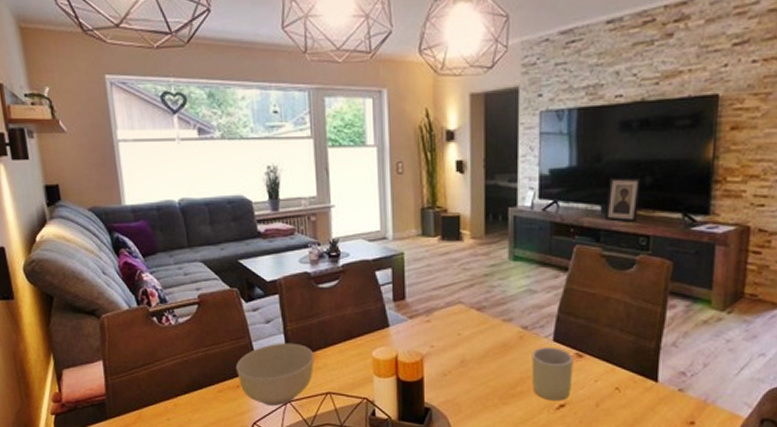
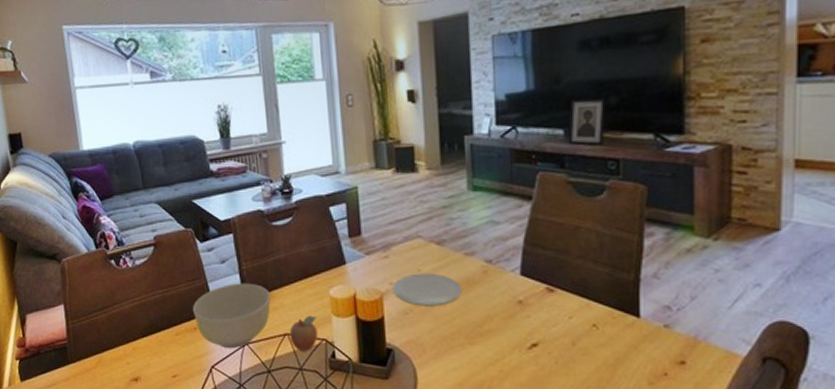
fruit: none [331,375,360,409] -> present [289,315,318,351]
plate: none [433,337,499,369] -> present [392,273,463,306]
mug: present [531,346,573,401] -> none [498,281,545,340]

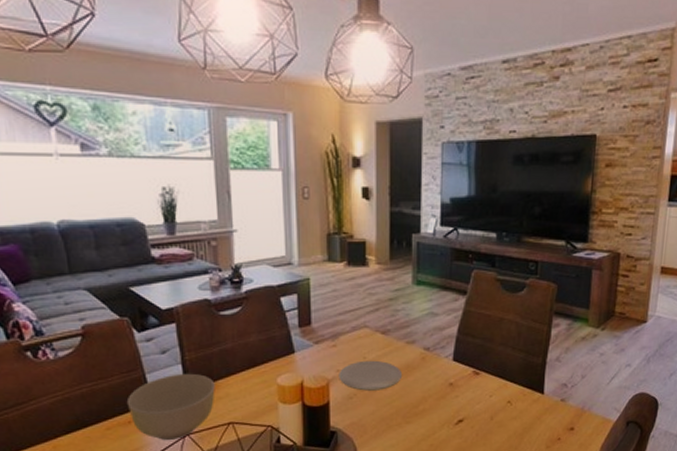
fruit: present [289,315,318,351] -> none [234,403,264,439]
picture frame: present [568,99,606,146] -> none [499,207,531,248]

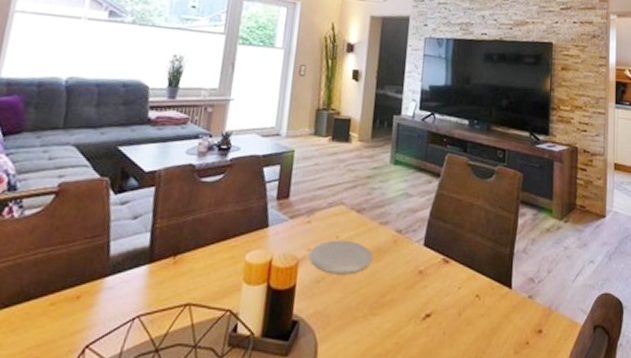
bowl: present [126,373,215,440] -> none [80,242,181,321]

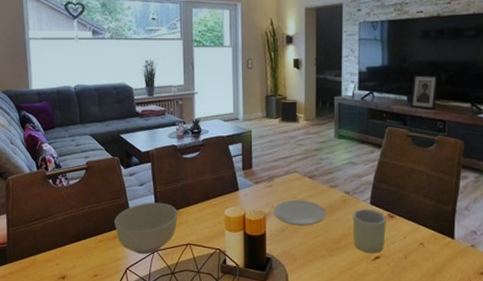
bowl: none [80,242,181,321] -> present [114,202,178,254]
mug: none [402,251,441,310] -> present [352,208,386,254]
picture frame: none [471,97,500,137] -> present [410,74,438,109]

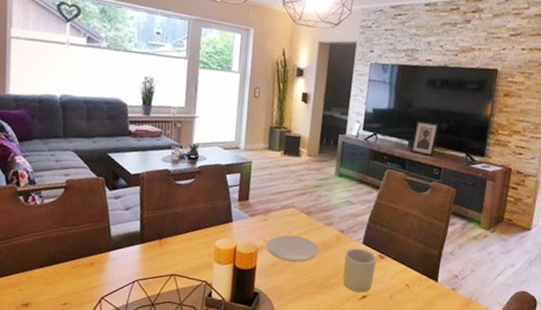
bowl: present [114,202,178,254] -> none [91,228,165,283]

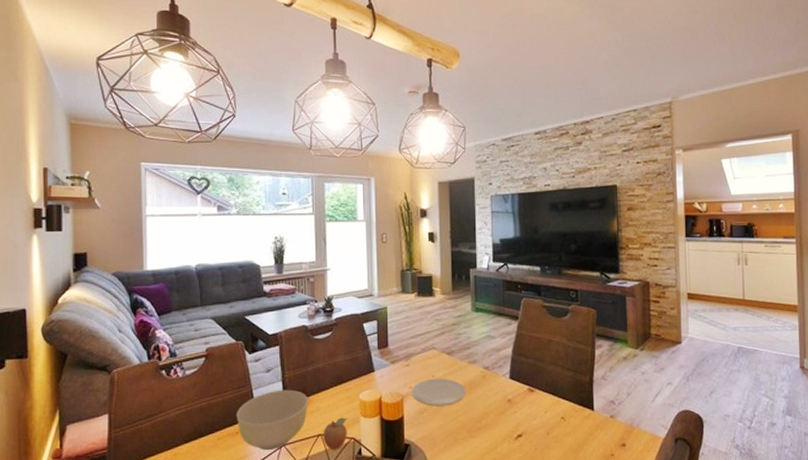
bowl: none [91,228,165,283] -> present [236,389,308,450]
fruit: none [175,261,202,290] -> present [323,417,348,450]
mug: present [343,248,377,293] -> none [493,384,527,432]
picture frame: present [410,120,439,156] -> none [543,245,568,279]

